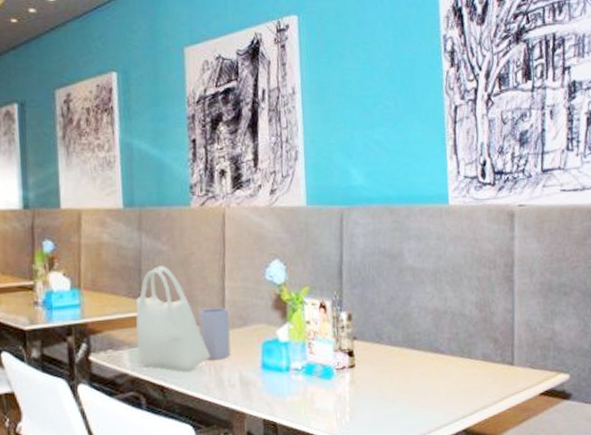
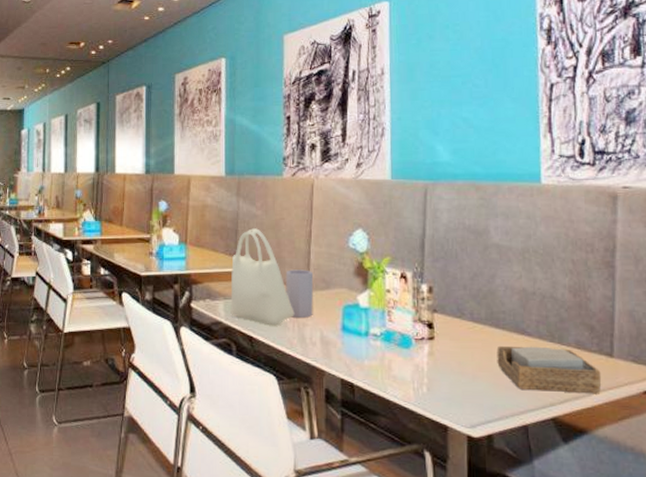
napkin holder: none [413,362,505,406] -> present [496,345,602,394]

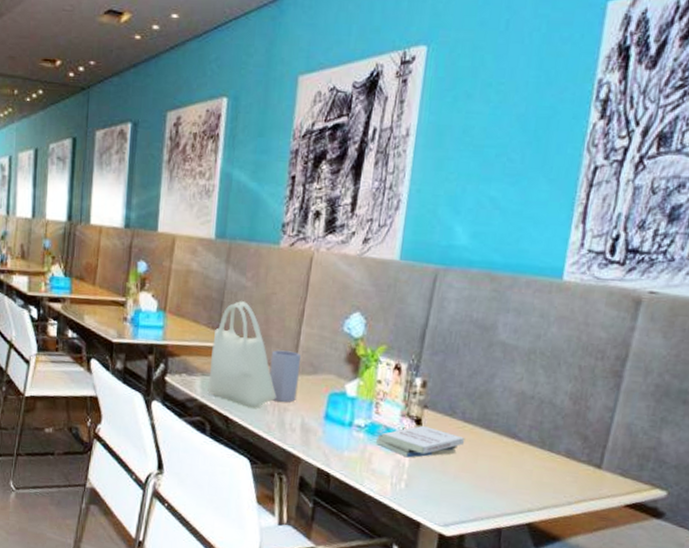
books: none [393,329,477,362] -> present [376,425,465,458]
napkin holder: present [496,345,602,394] -> none [481,447,586,504]

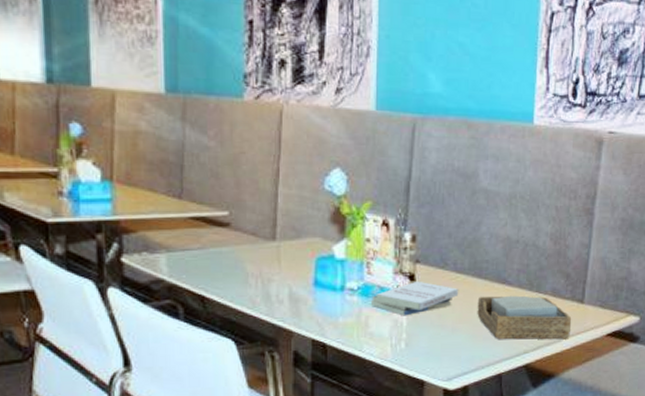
handbag: present [207,301,276,407] -> none [175,163,258,281]
cup: present [269,350,302,403] -> none [246,215,281,272]
napkin holder: none [481,447,586,504] -> present [477,295,572,340]

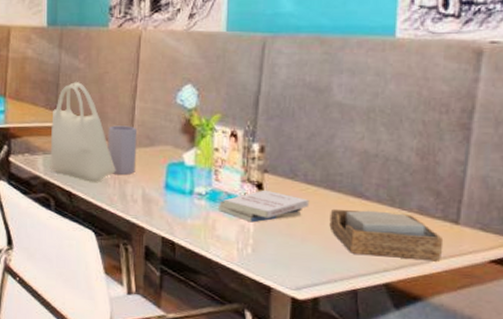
handbag: none [175,163,258,281] -> present [50,82,116,181]
cup: none [246,215,281,272] -> present [107,125,138,175]

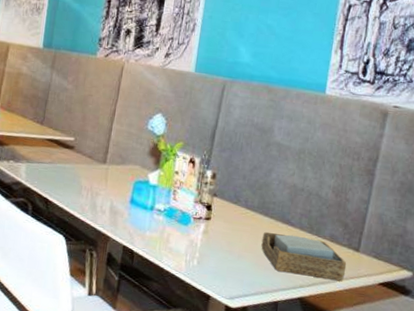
handbag: present [50,82,116,181] -> none [31,100,90,191]
cup: present [107,125,138,175] -> none [84,143,112,188]
books: present [219,189,310,223] -> none [173,211,248,239]

